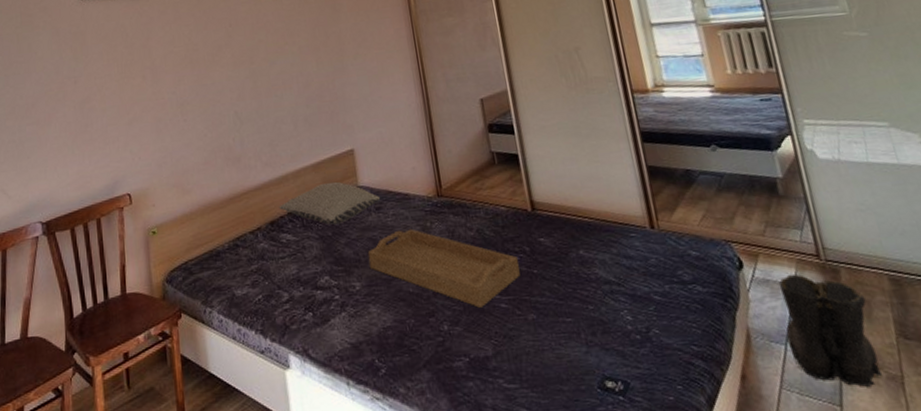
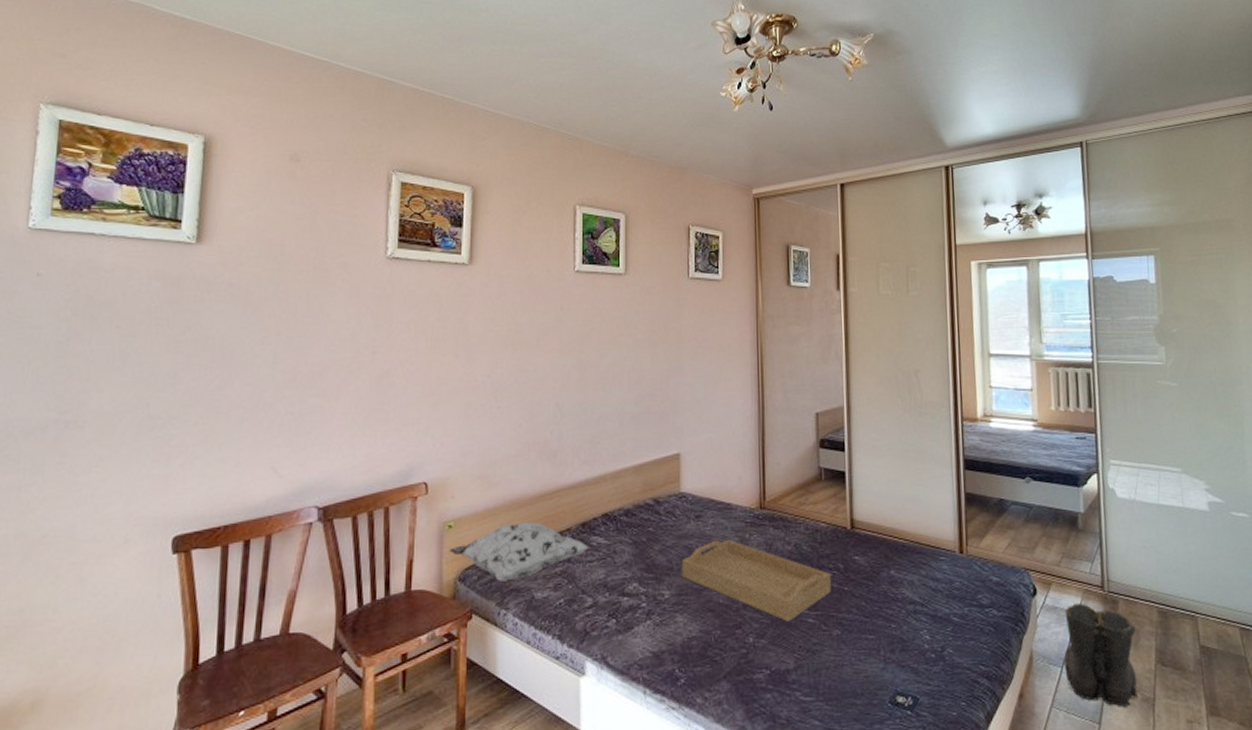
decorative pillow: none [155,223,280,281] -> present [448,522,590,581]
pillow: present [278,181,380,225] -> none [593,485,701,530]

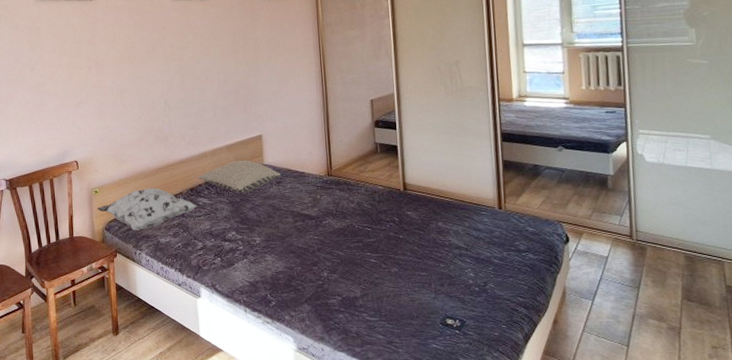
pillow: none [593,485,701,530] -> present [198,159,280,193]
serving tray: present [681,539,831,622] -> none [267,199,389,261]
boots: present [1064,602,1139,707] -> none [595,249,666,334]

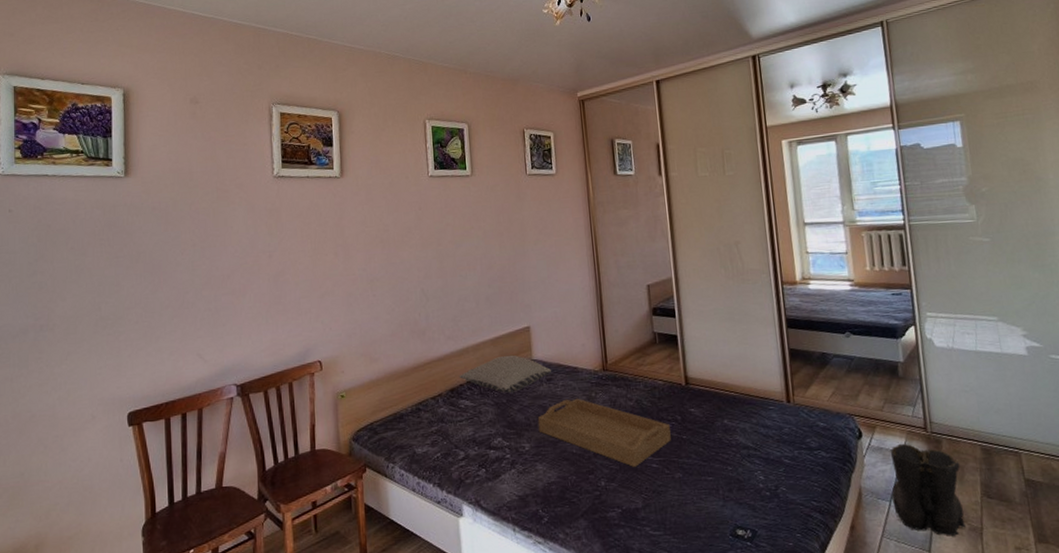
decorative pillow: present [96,188,197,230] -> none [343,390,459,440]
serving tray: none [267,199,389,261] -> present [537,398,671,467]
boots: none [595,249,666,334] -> present [890,443,967,536]

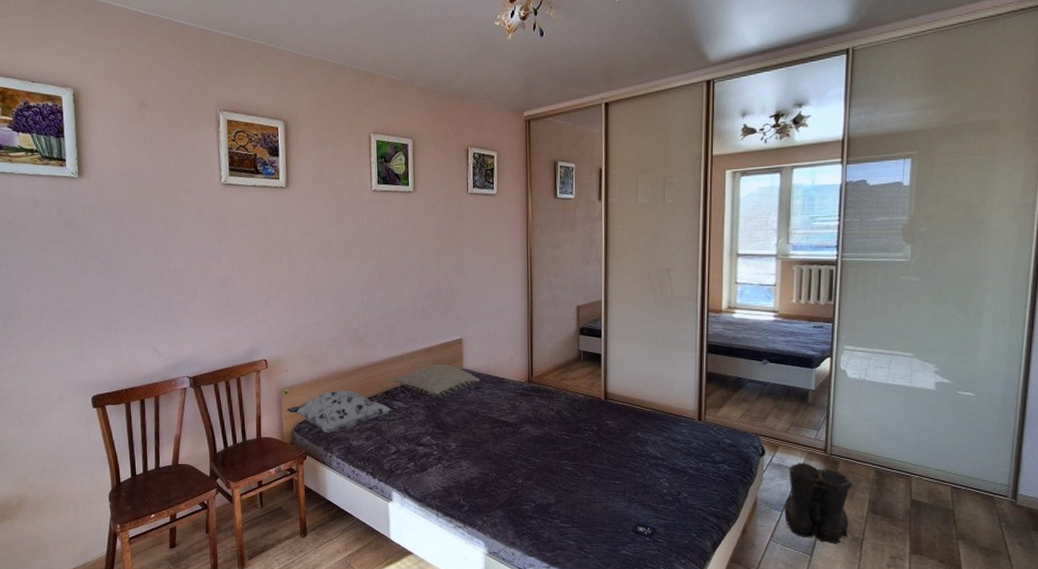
decorative pillow: none [343,390,459,440] -> present [286,390,392,433]
serving tray: present [537,398,671,467] -> none [464,406,586,469]

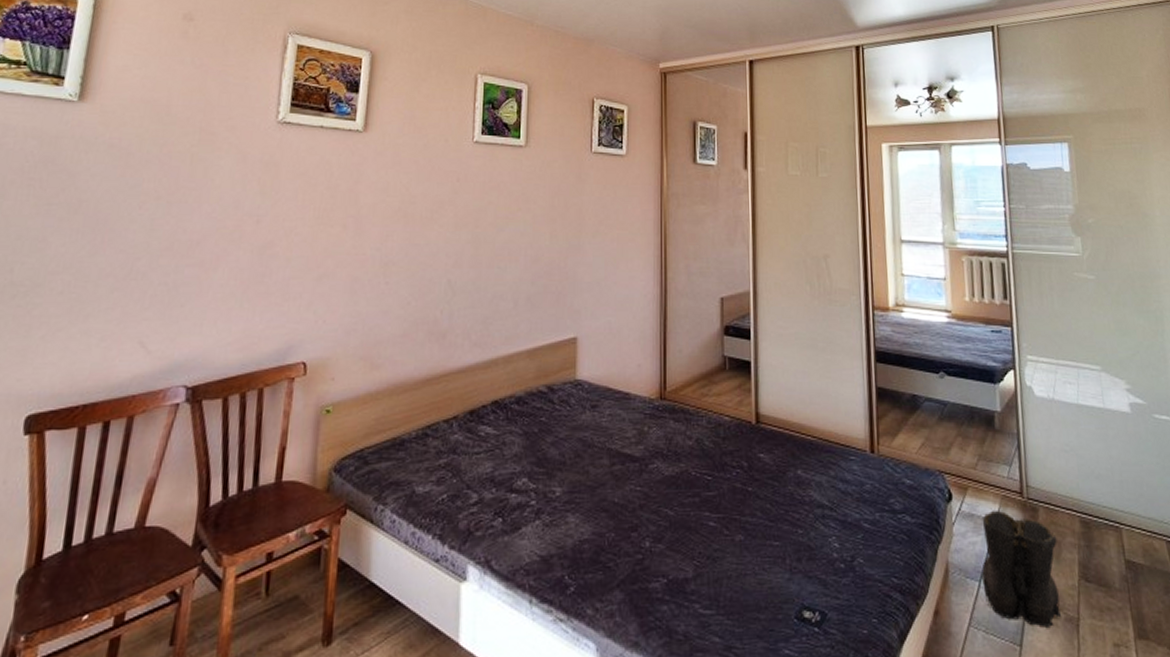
decorative pillow: present [286,390,392,433] -> none [325,408,477,473]
pillow: present [393,364,480,398] -> none [482,371,597,420]

